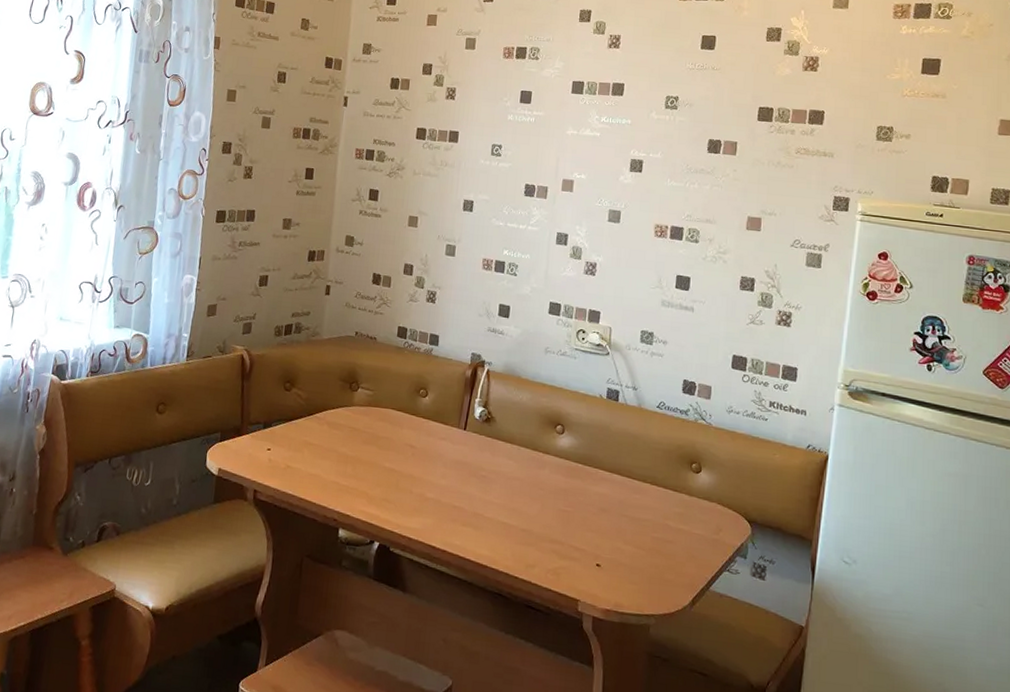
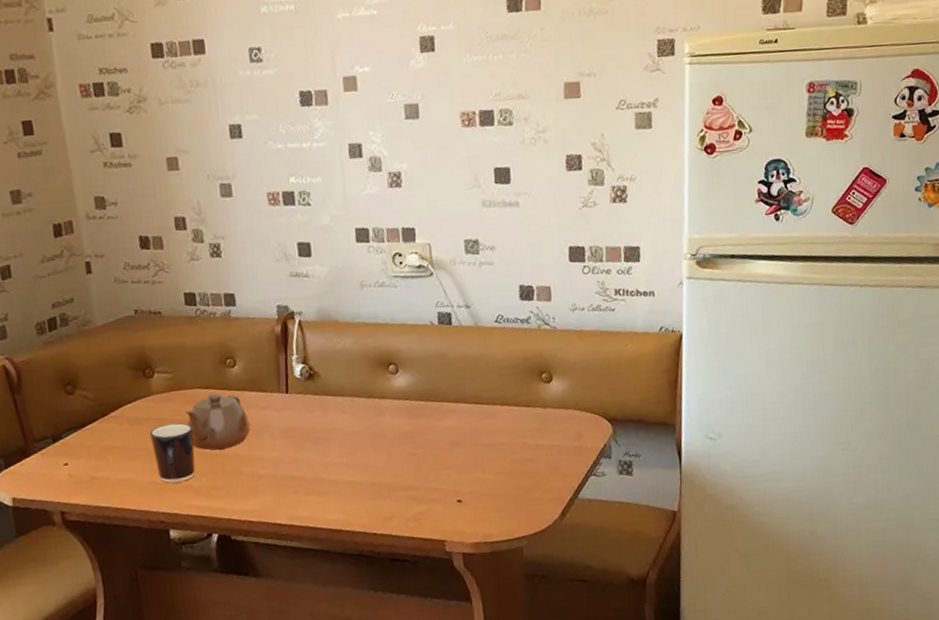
mug: none [341,434,380,488] -> present [149,423,196,483]
teapot: none [375,416,428,467] -> present [184,393,251,450]

